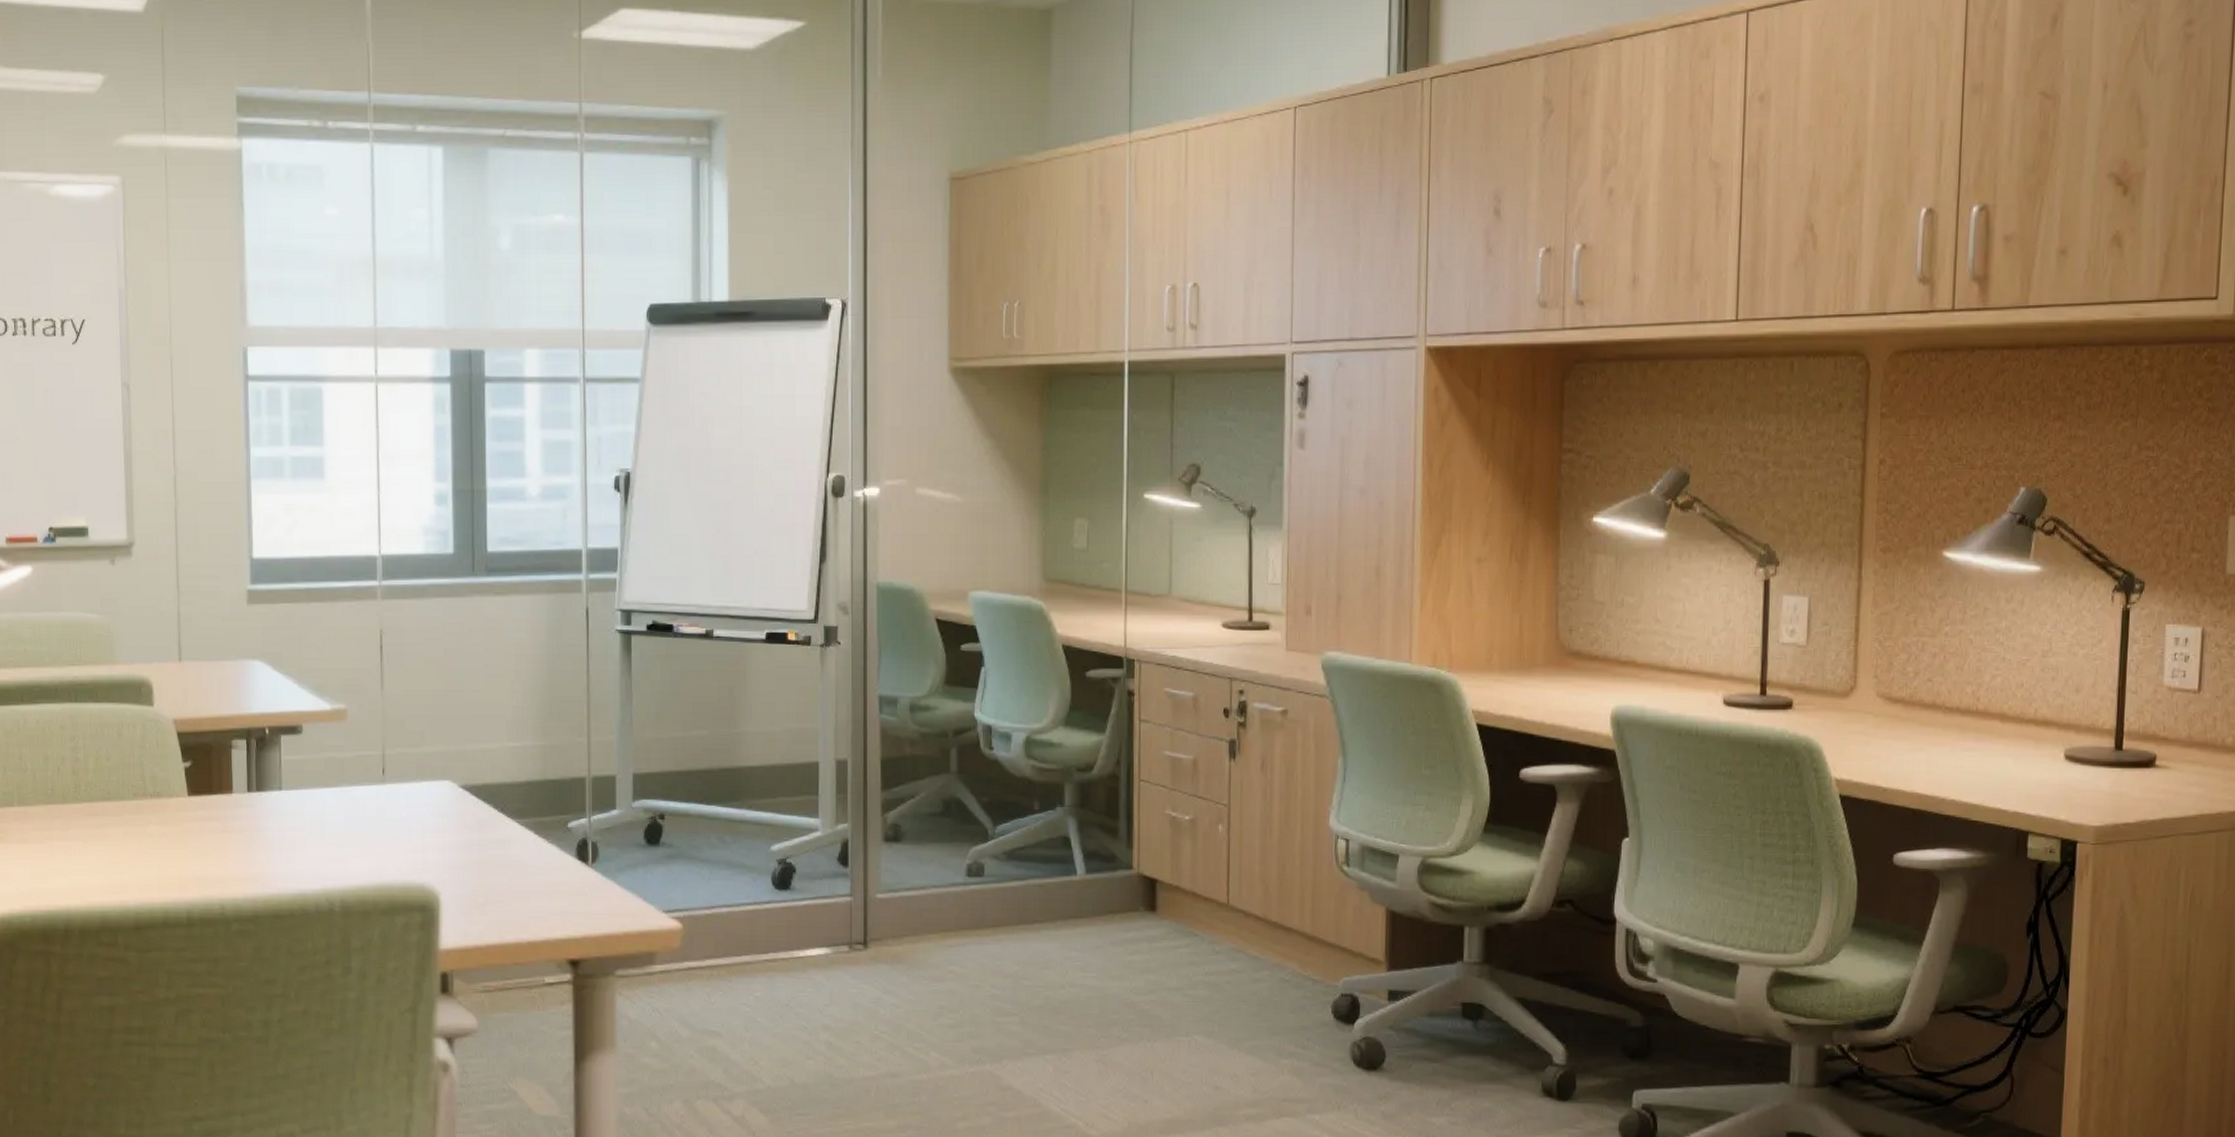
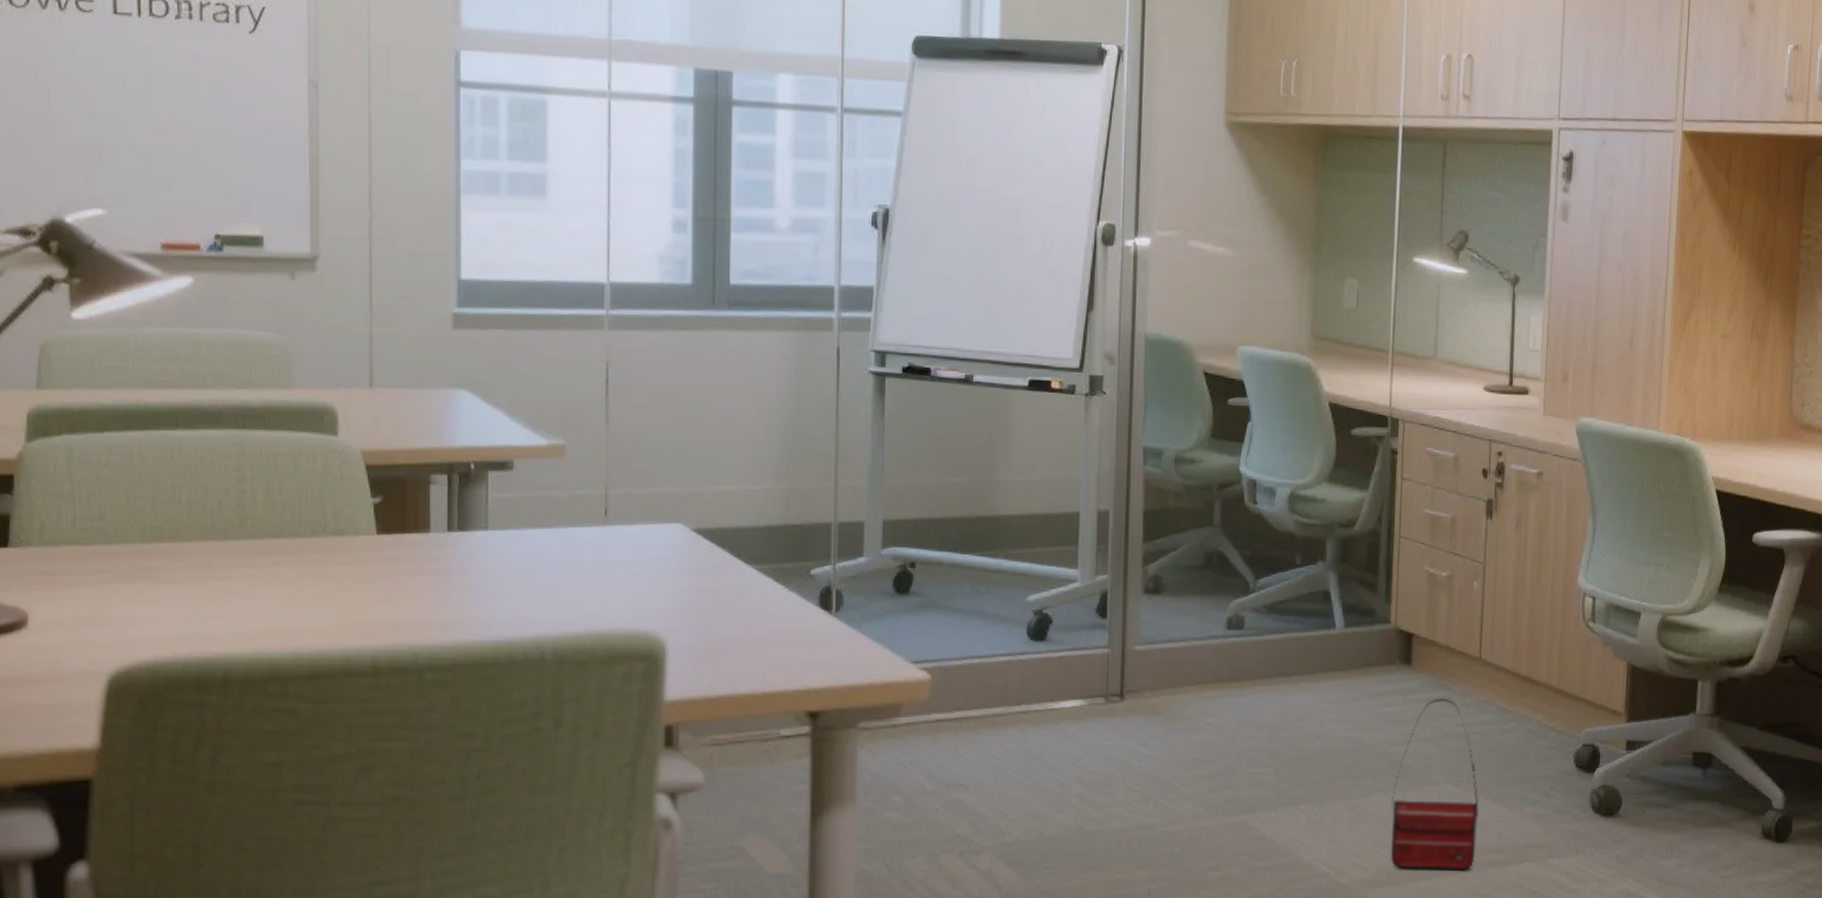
shoulder bag: none [1140,945,1232,1125] -> present [1391,698,1479,871]

